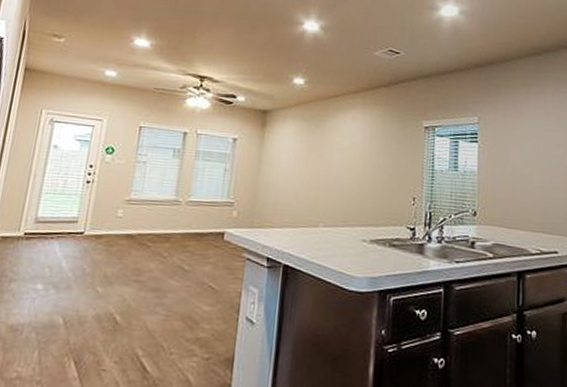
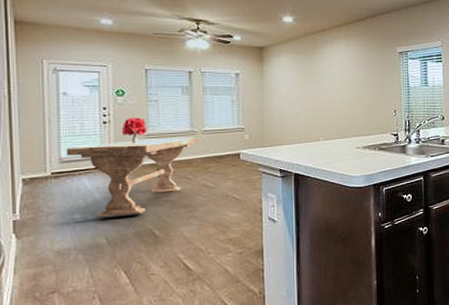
dining table: none [43,204,181,293] -> present [66,137,198,217]
bouquet: none [103,179,130,209] -> present [121,117,146,144]

